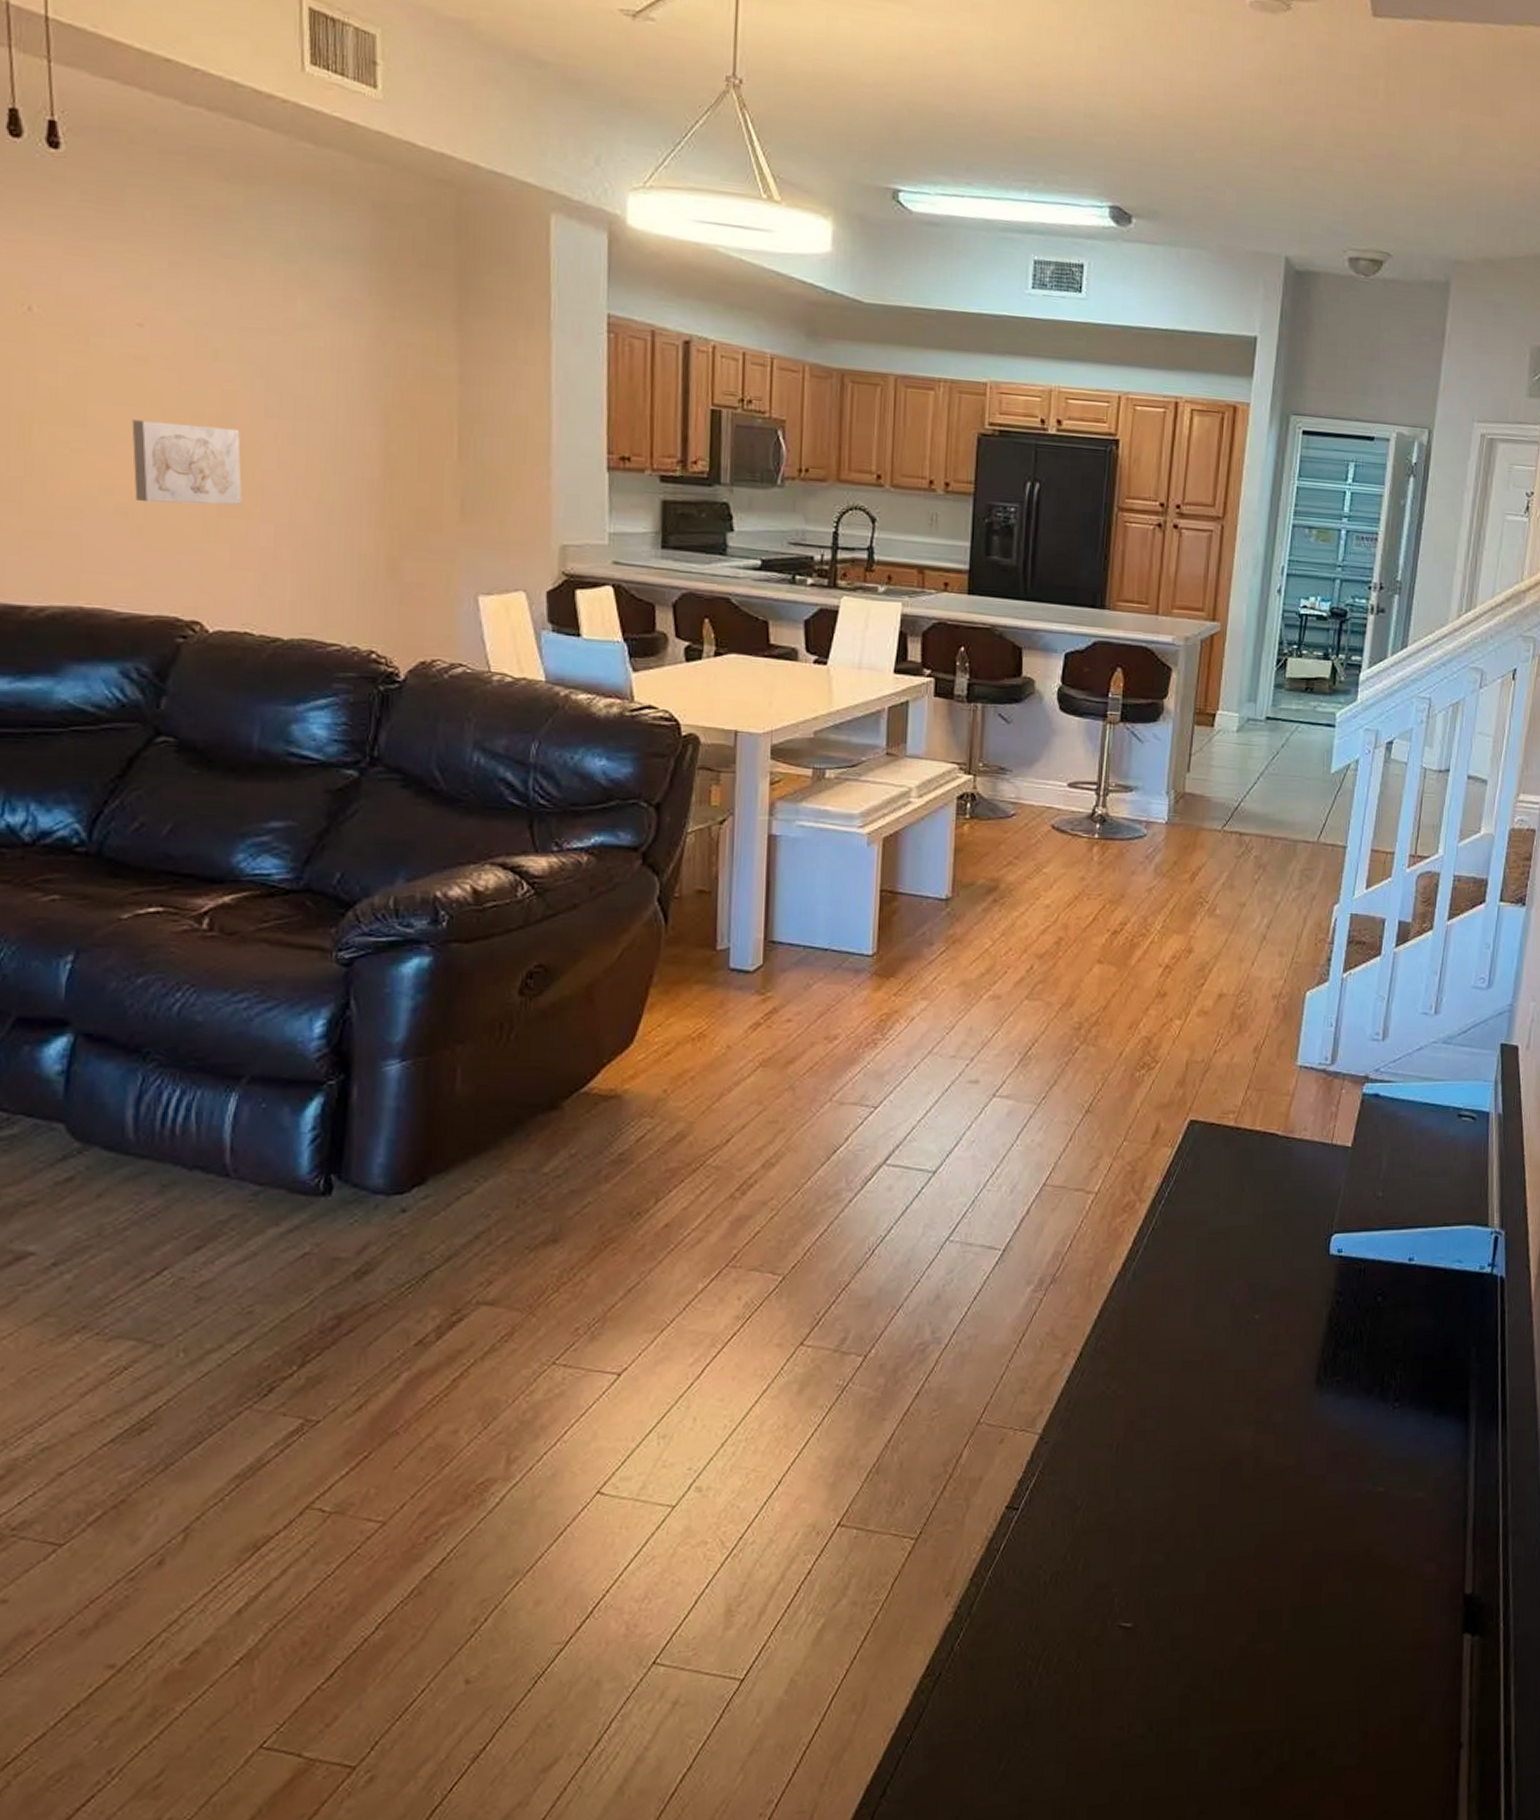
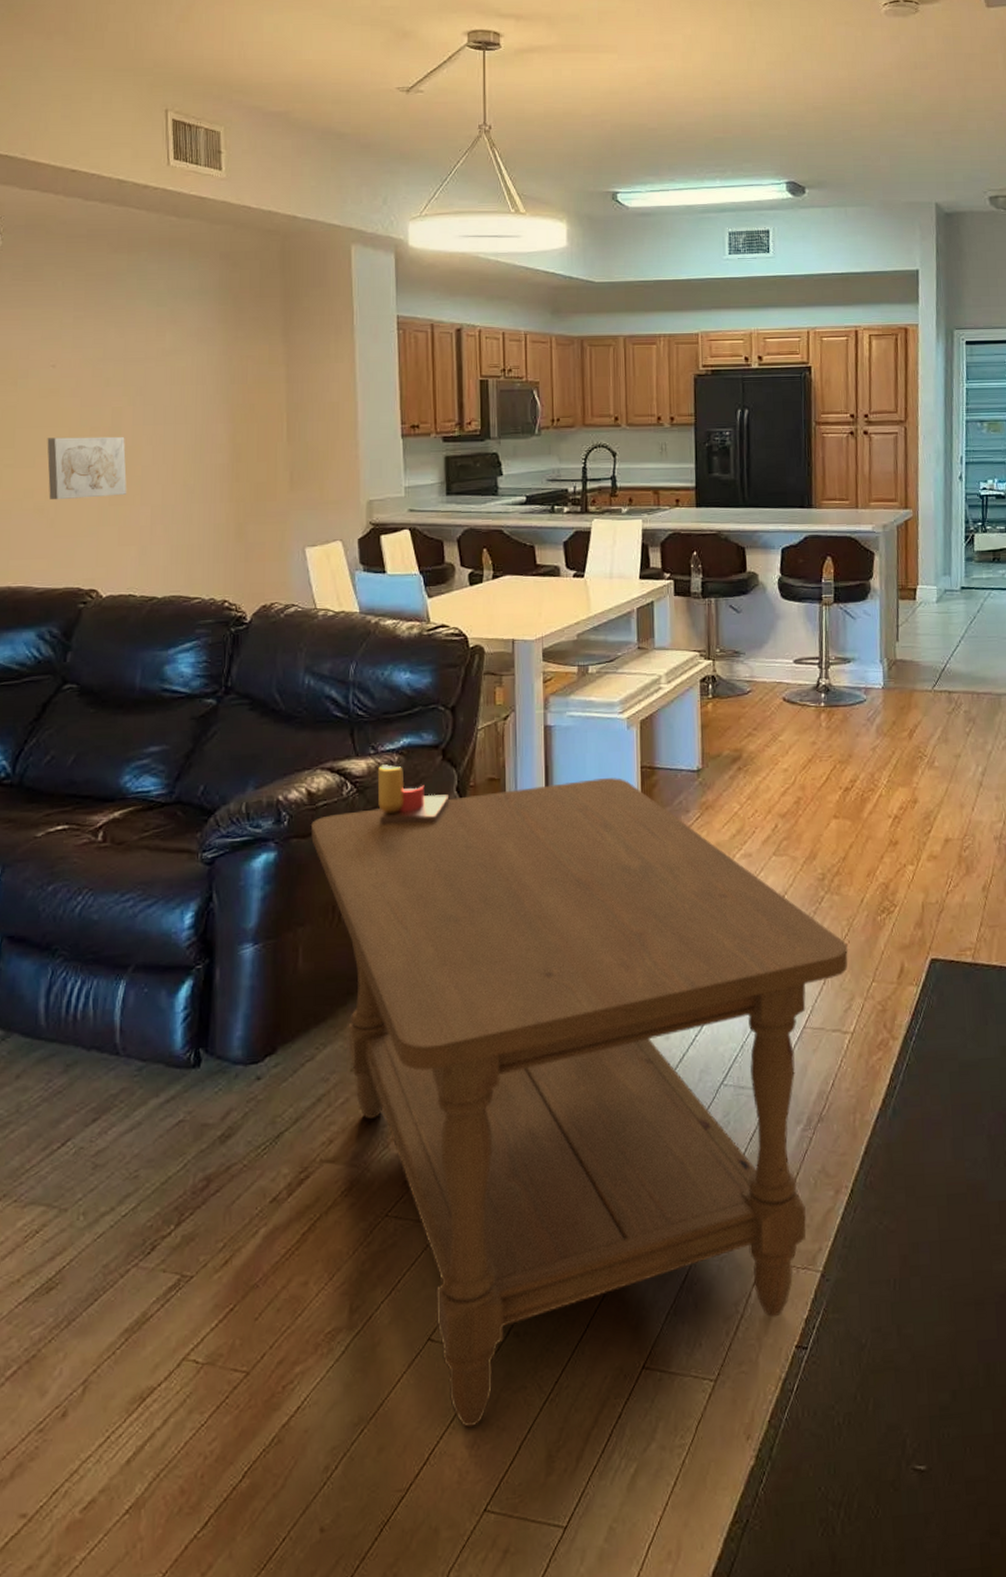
coffee table: none [476,900,1101,1582] -> present [311,778,849,1428]
candle: none [560,865,649,936] -> present [377,764,450,825]

